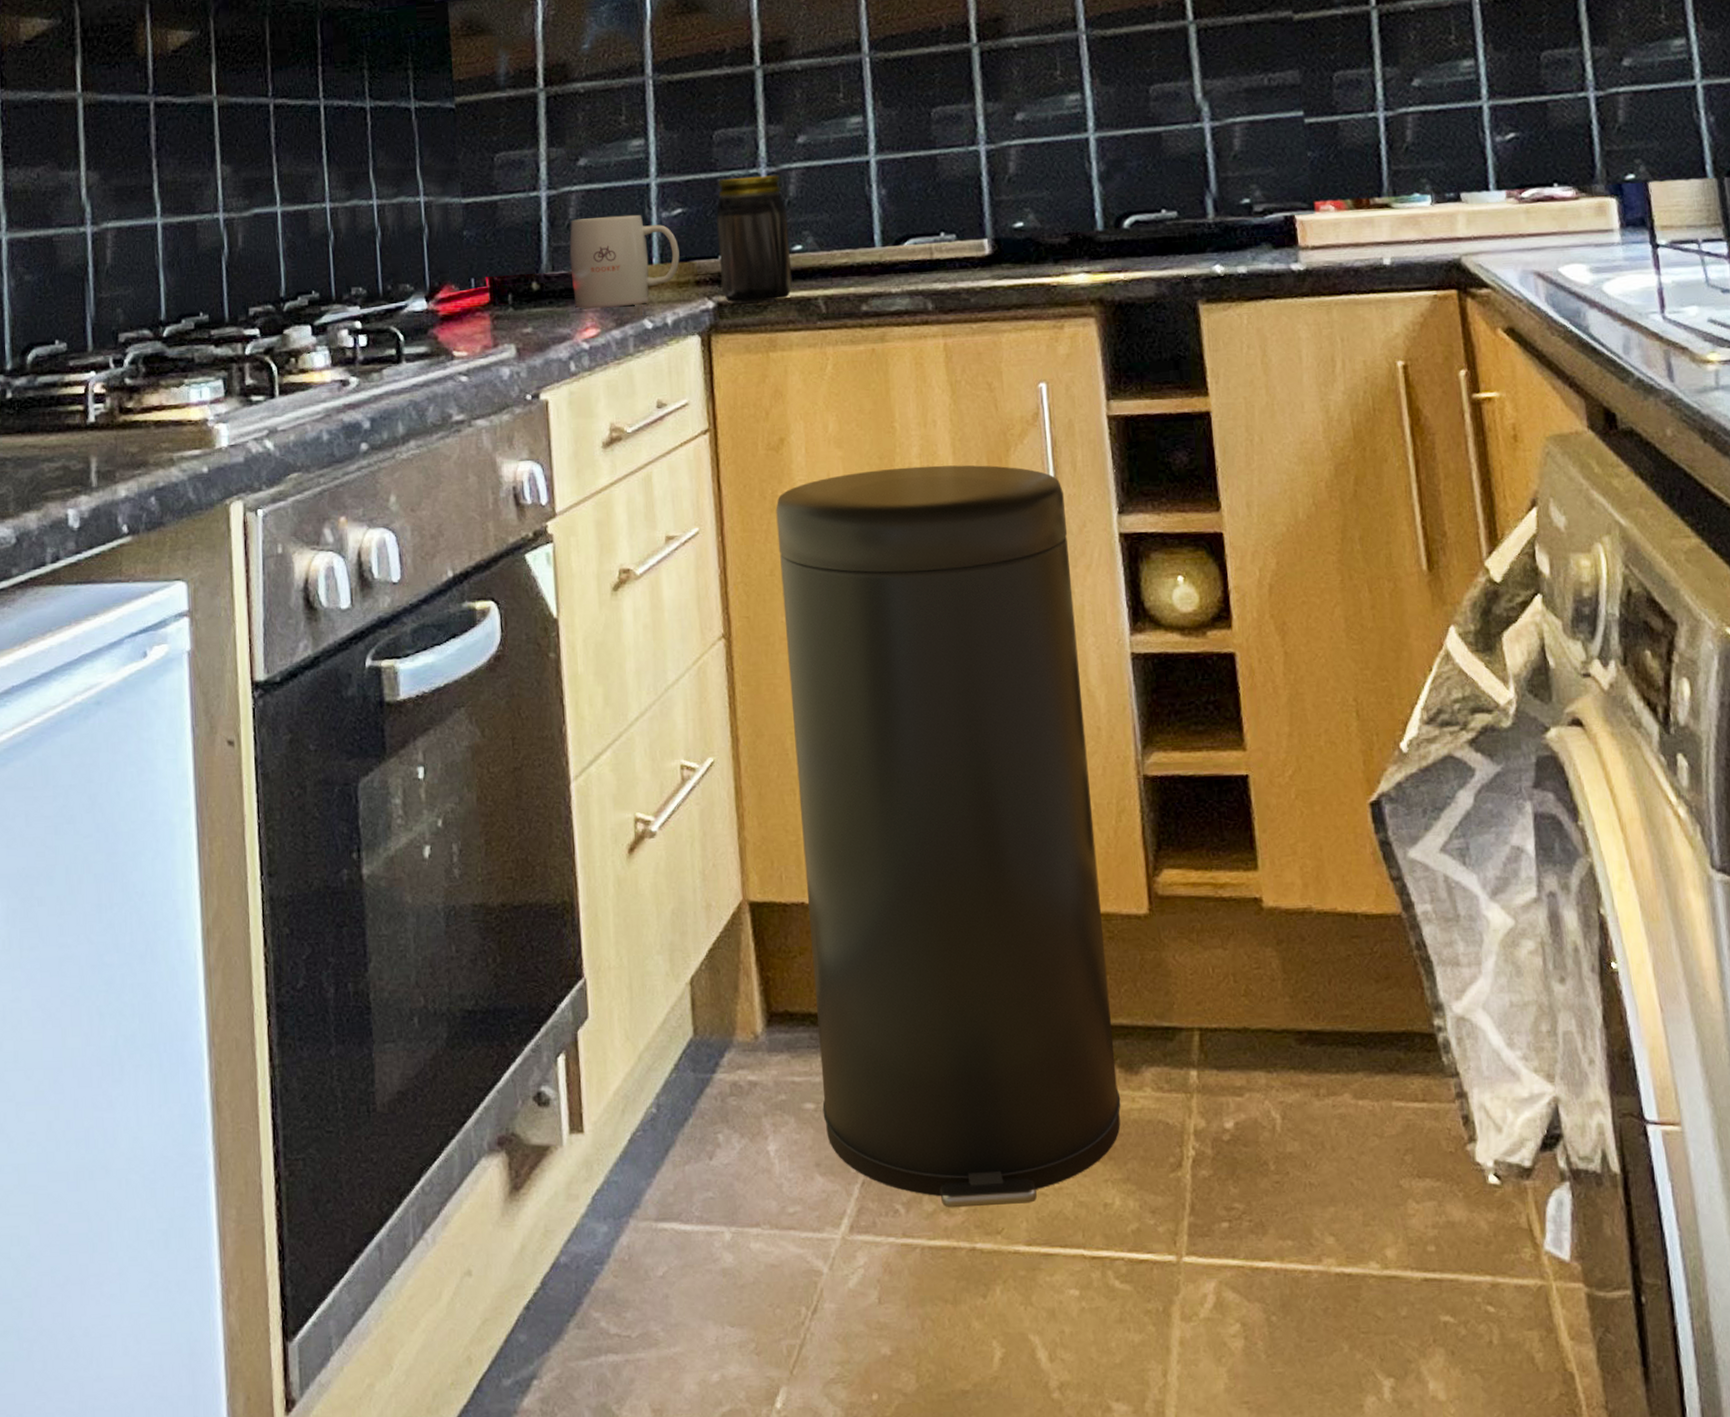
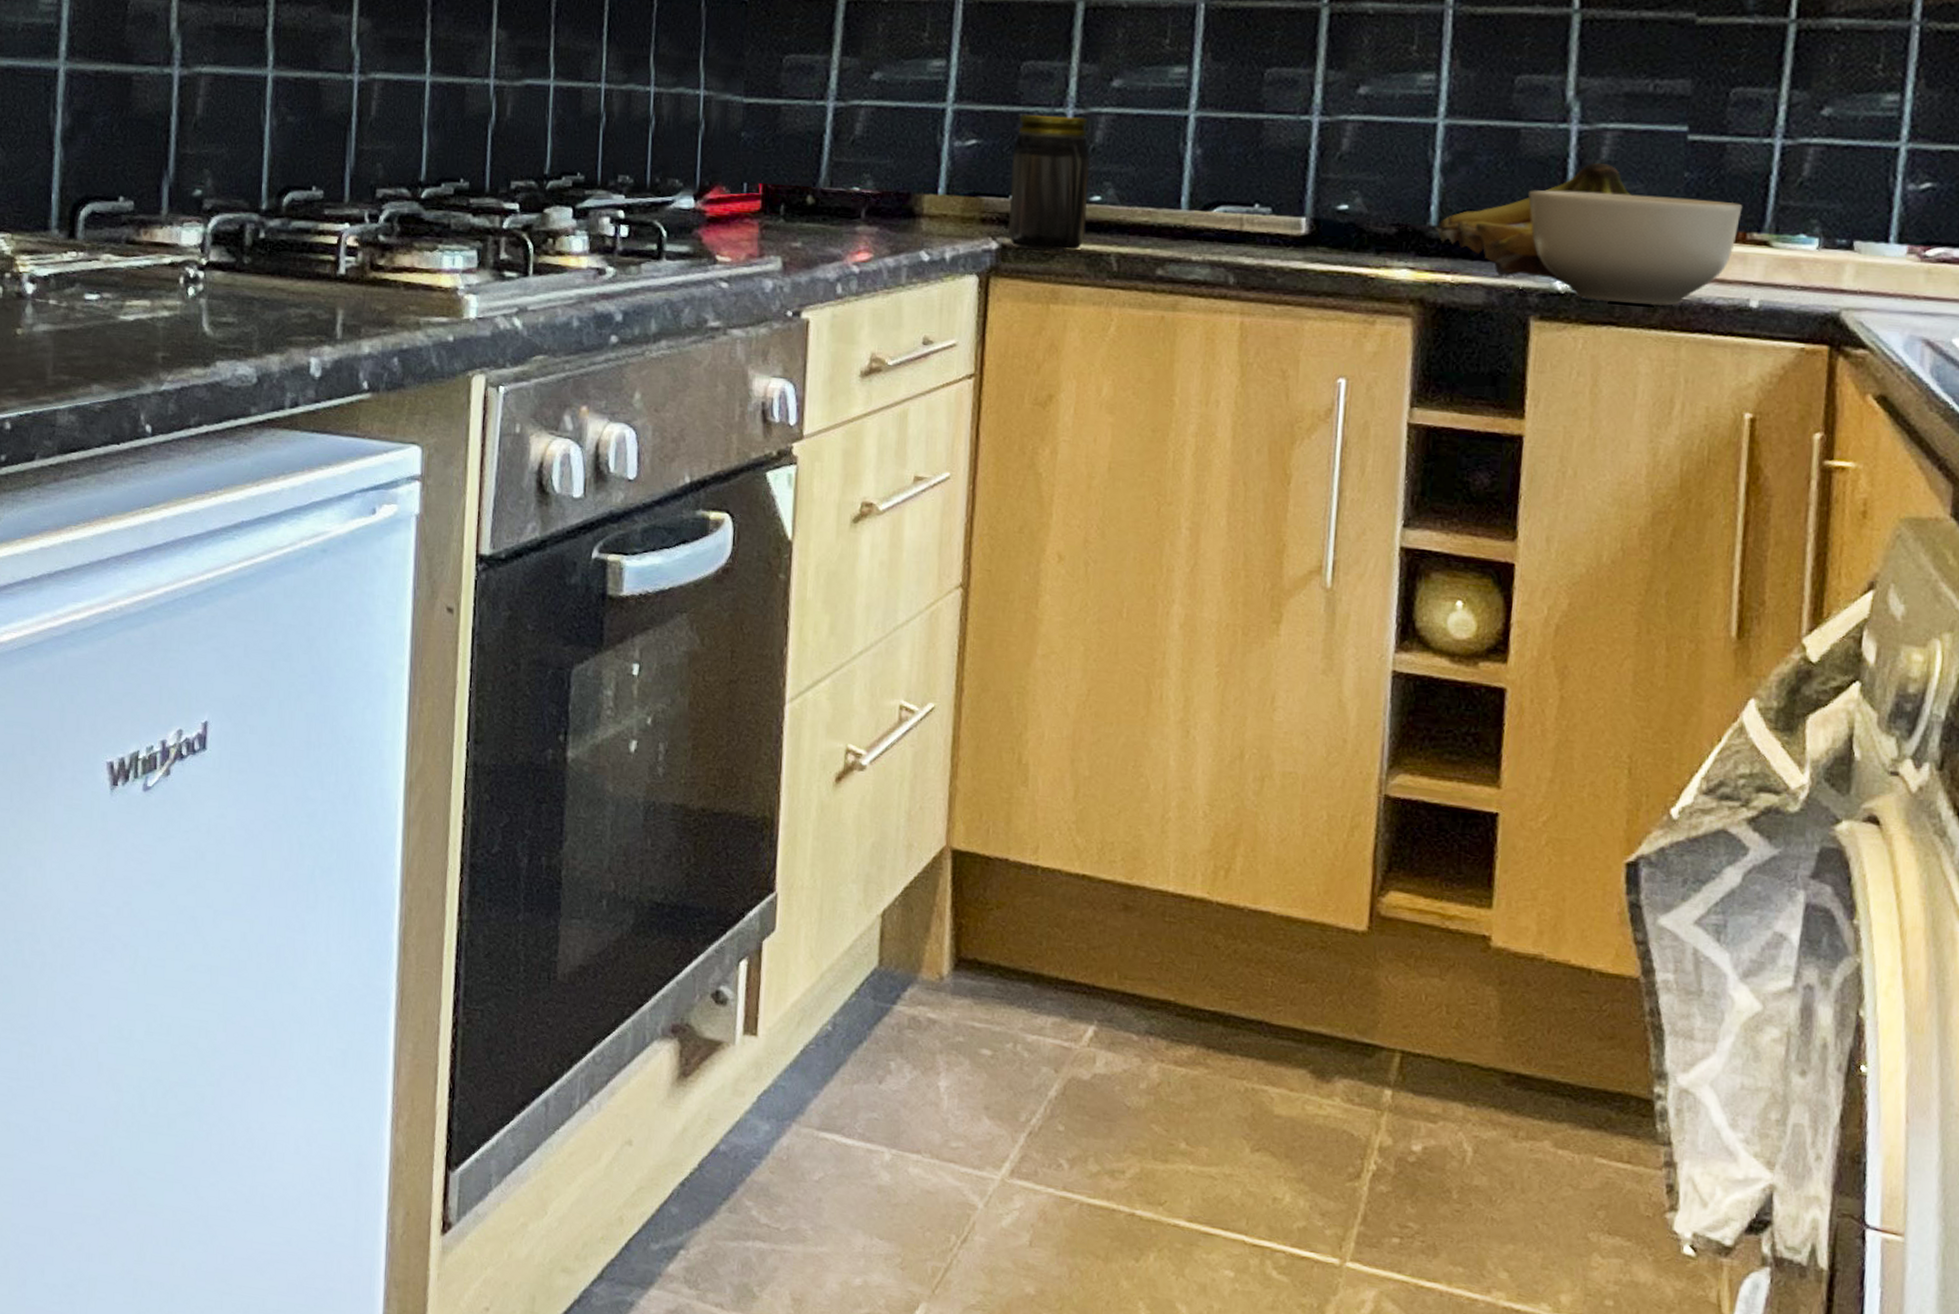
mug: present [569,214,680,309] -> none [849,135,968,235]
pedal bin: present [776,465,1121,1208] -> none [999,441,1346,1183]
fruit: none [1102,154,1266,269] -> present [1435,163,1631,283]
bowl: none [1177,173,1362,278] -> present [1528,190,1743,306]

